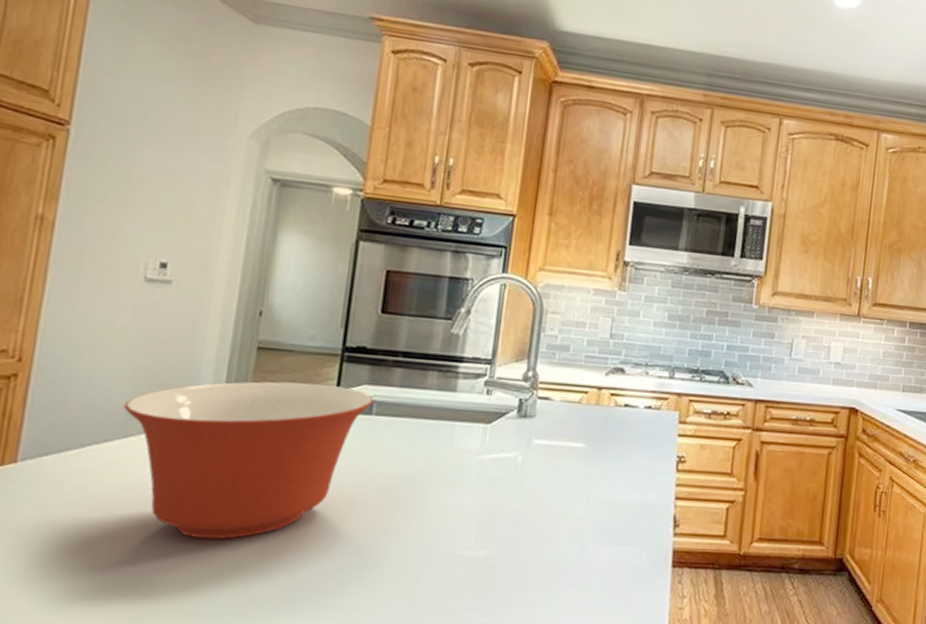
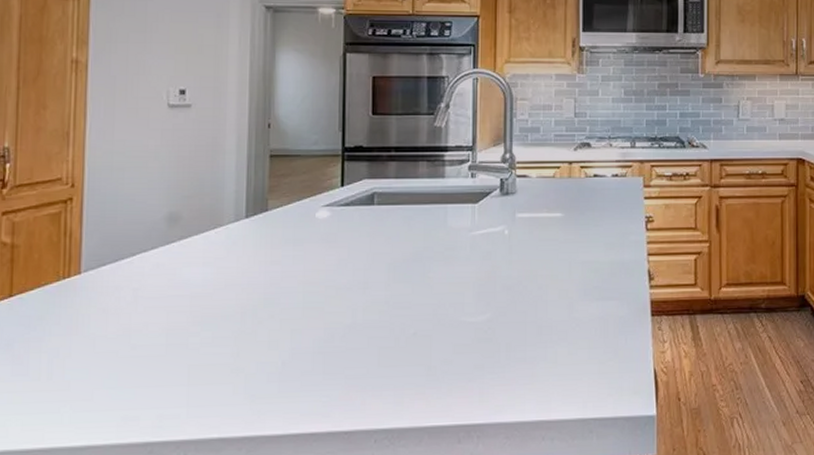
mixing bowl: present [124,381,373,539] -> none [164,183,373,325]

